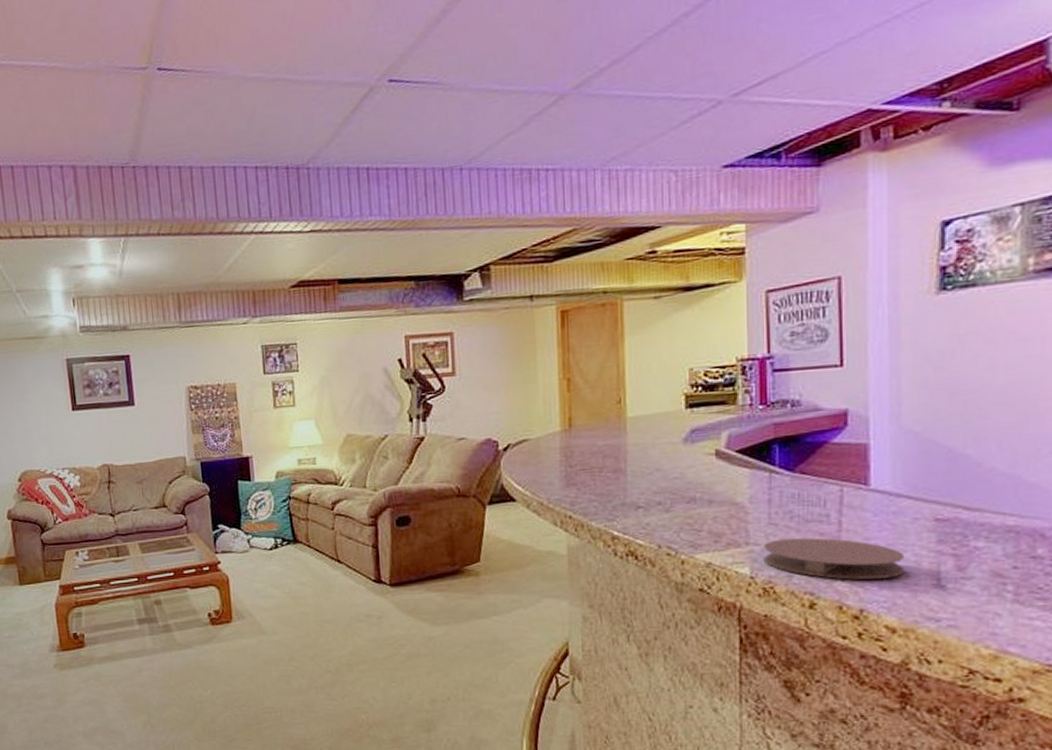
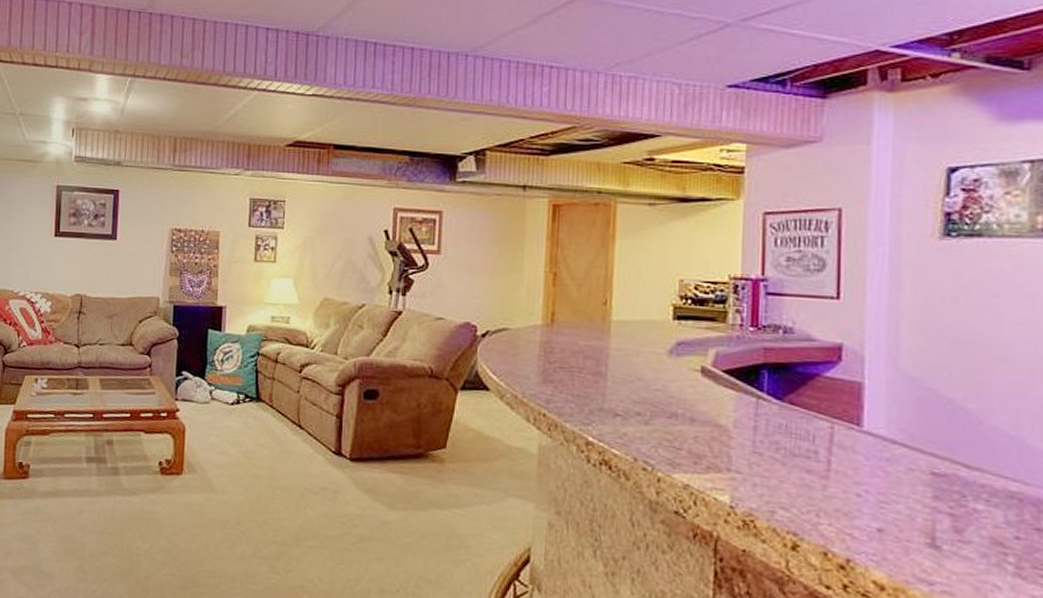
coaster: present [764,537,905,580] -> none [746,470,898,530]

